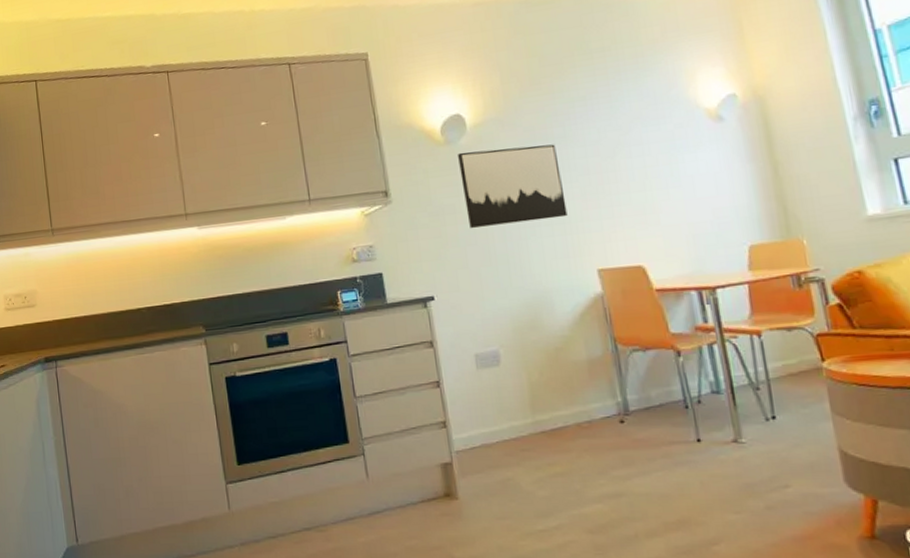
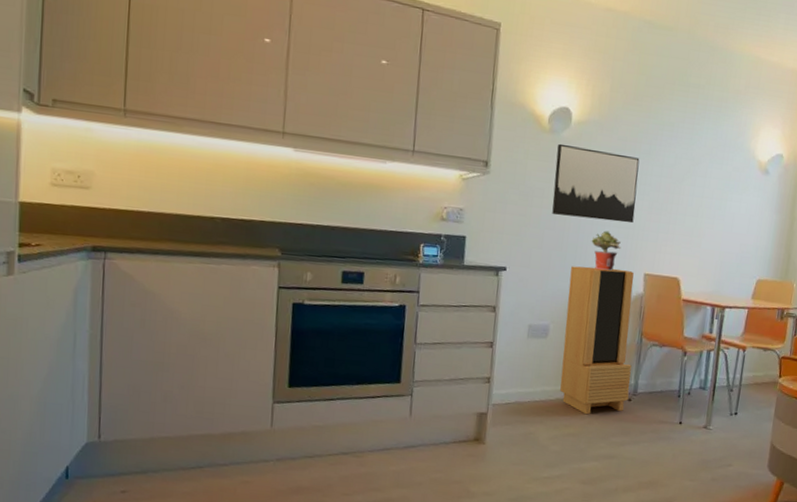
storage cabinet: none [507,270,620,448] -> present [560,266,634,415]
potted plant: none [523,231,561,278] -> present [591,230,621,271]

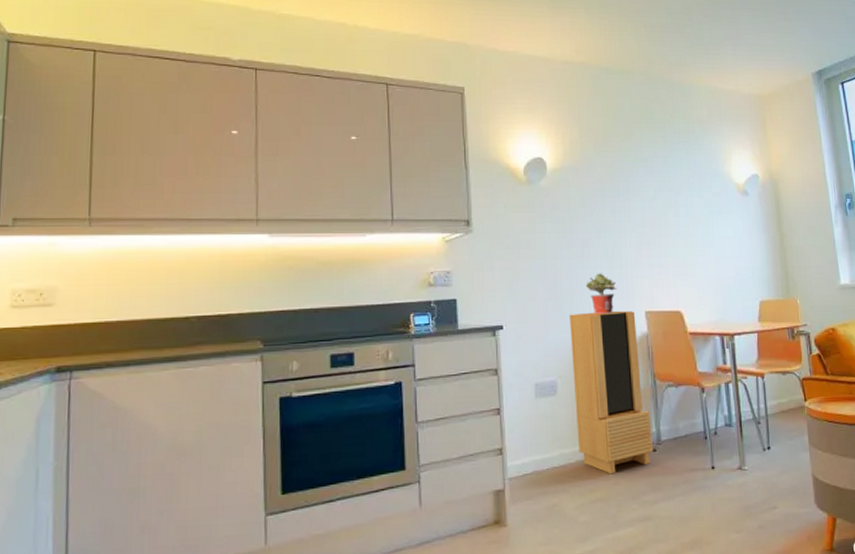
wall art: present [552,143,640,224] -> none [537,193,625,265]

